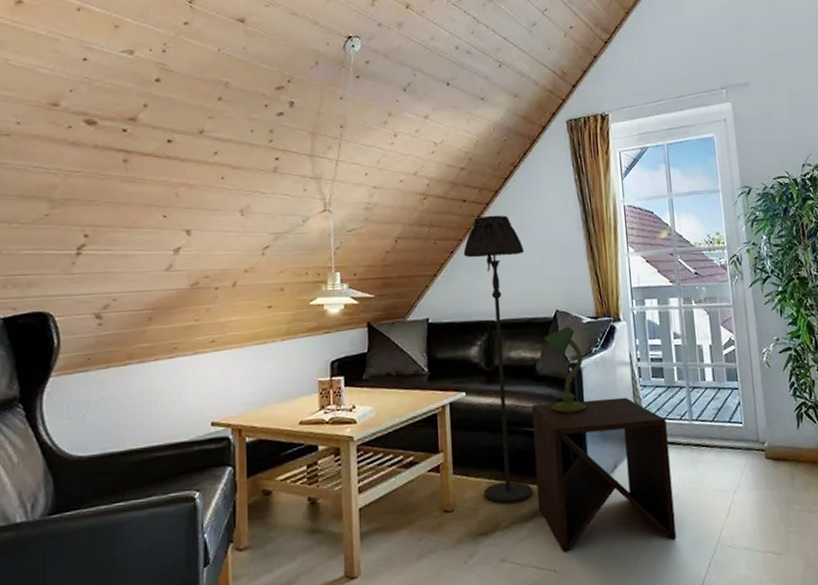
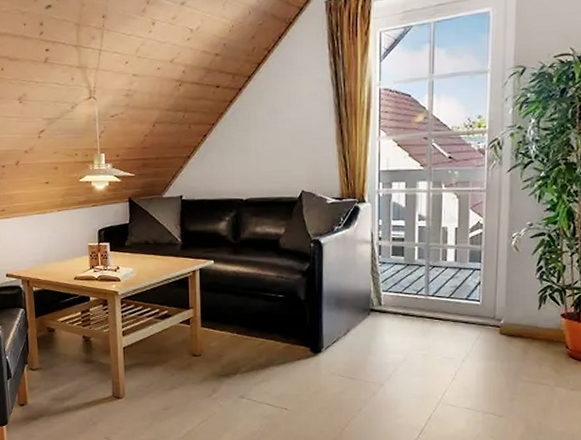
floor lamp: present [463,215,533,503] -> none [215,100,273,353]
side table: present [531,397,677,552] -> none [273,272,402,396]
table lamp: present [544,326,587,414] -> none [289,206,326,284]

